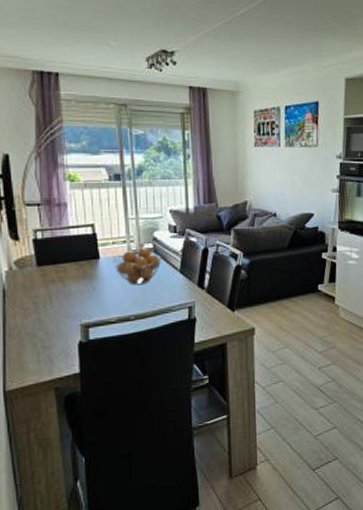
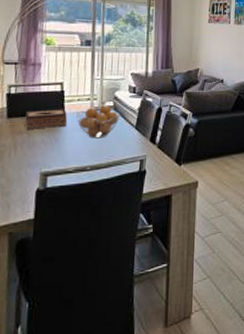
tissue box: none [56,254,103,279] -> present [25,109,67,131]

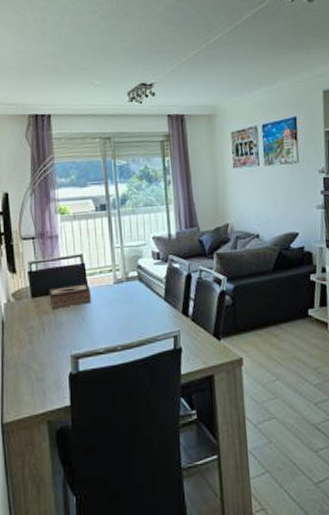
fruit basket: present [76,105,121,139] -> none [100,276,147,315]

